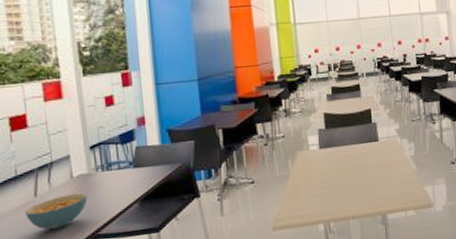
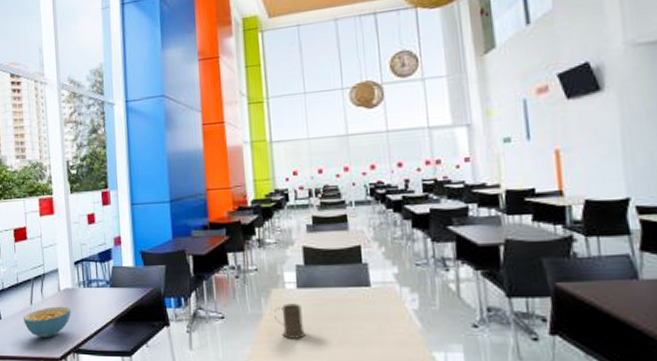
mug: none [300,162,327,194] -> present [274,303,305,341]

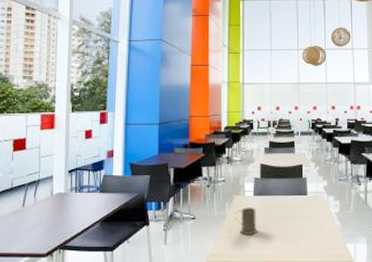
cereal bowl: present [24,306,71,337] -> none [14,208,61,236]

